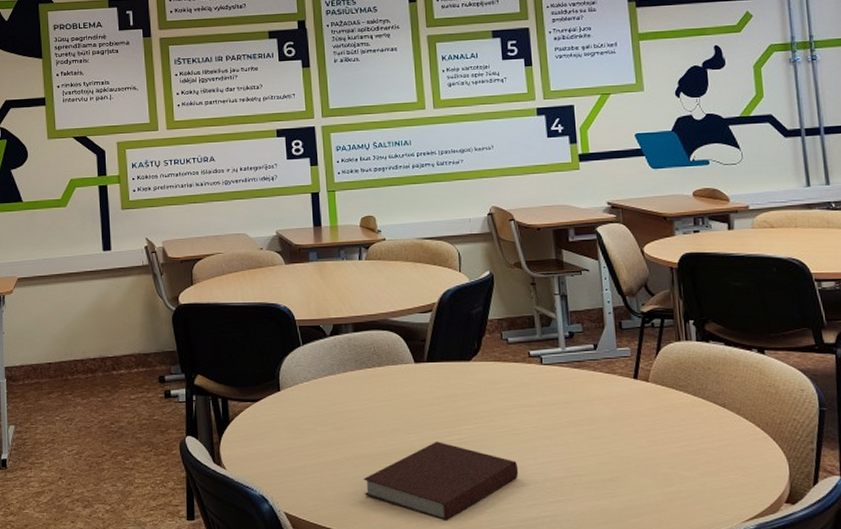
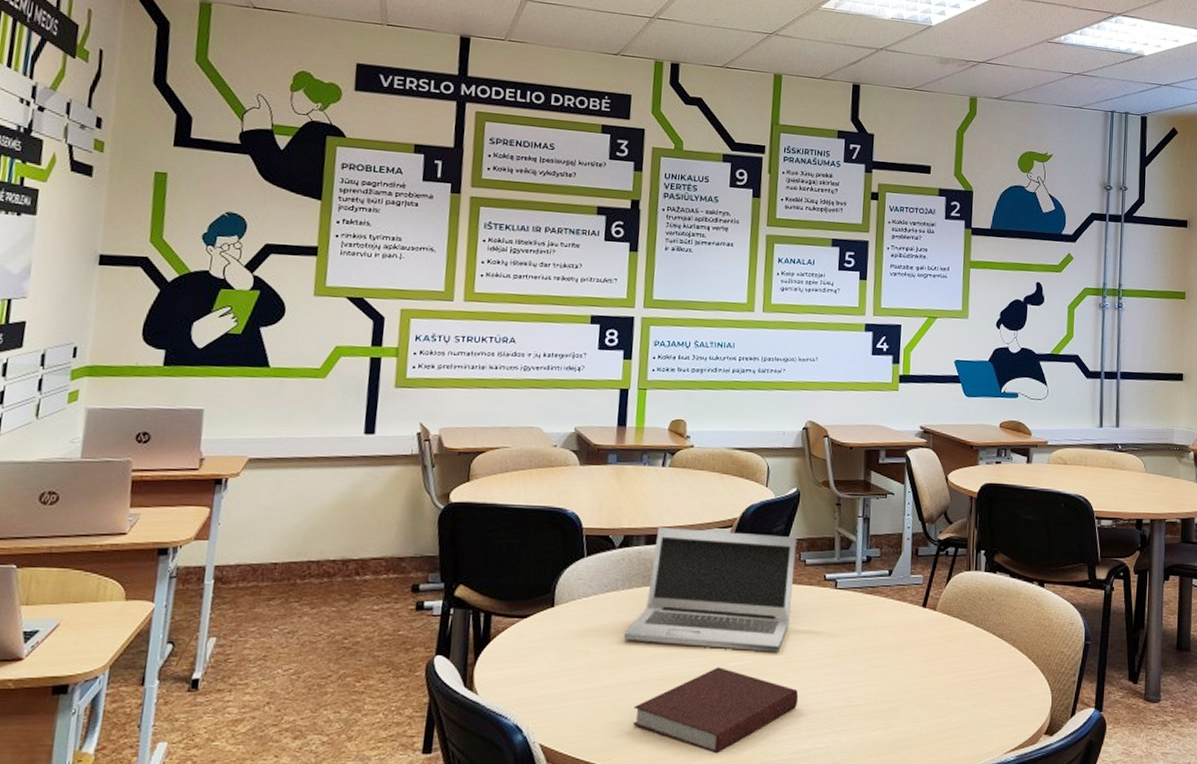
laptop: none [344,315,500,427] -> present [623,527,797,652]

